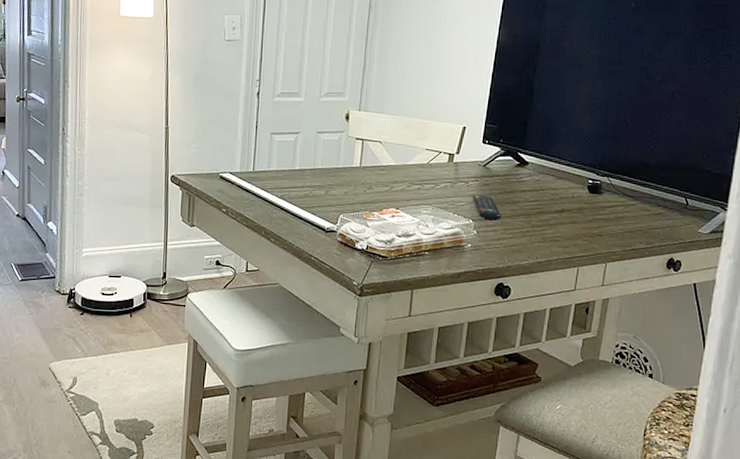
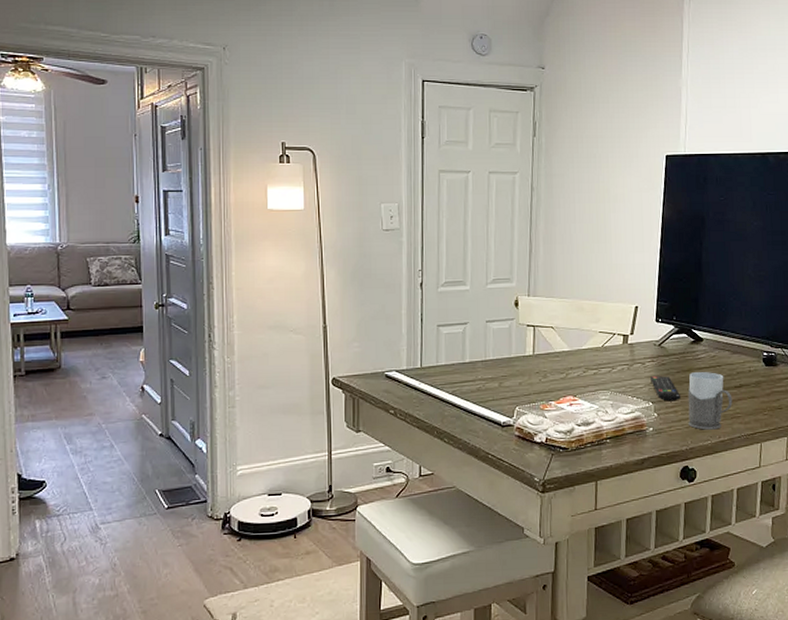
mug: none [507,194,553,251] -> present [687,372,733,430]

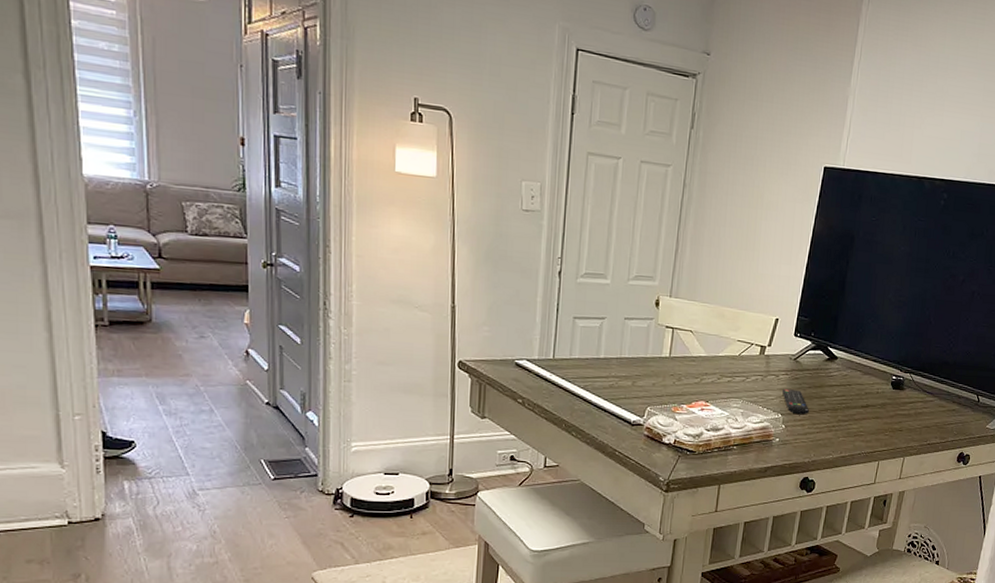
mug: present [687,372,733,430] -> none [814,389,858,445]

